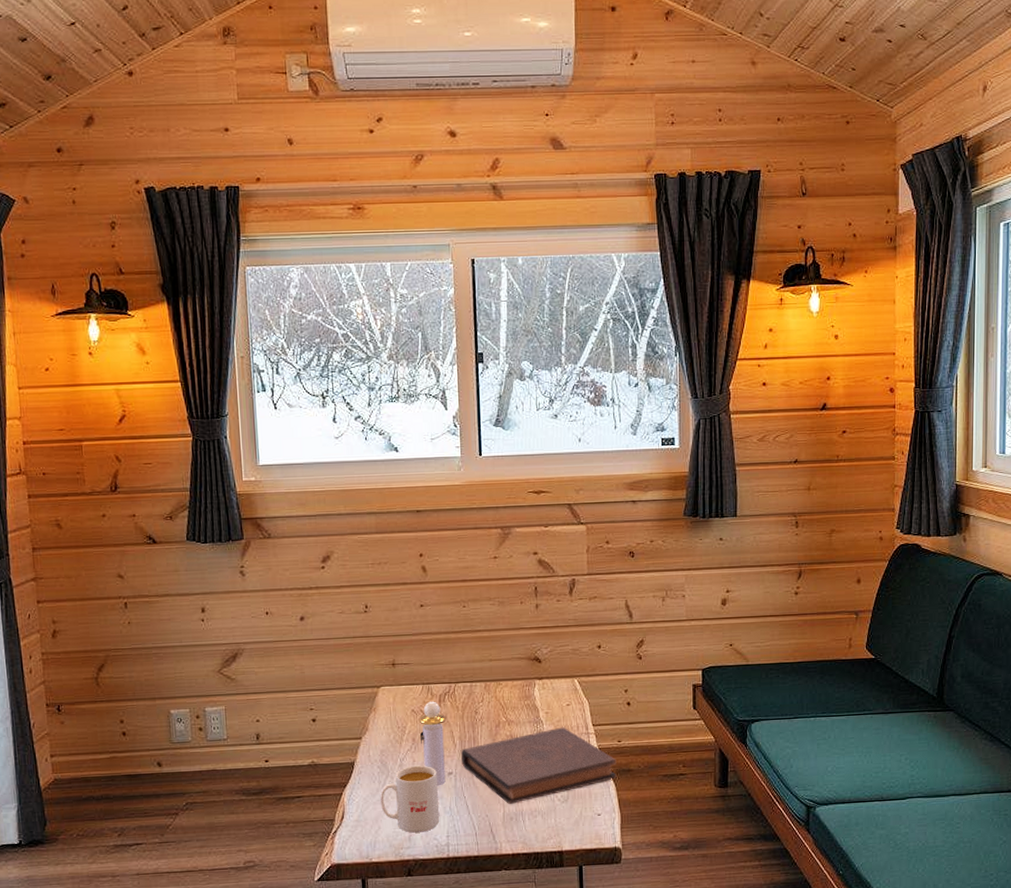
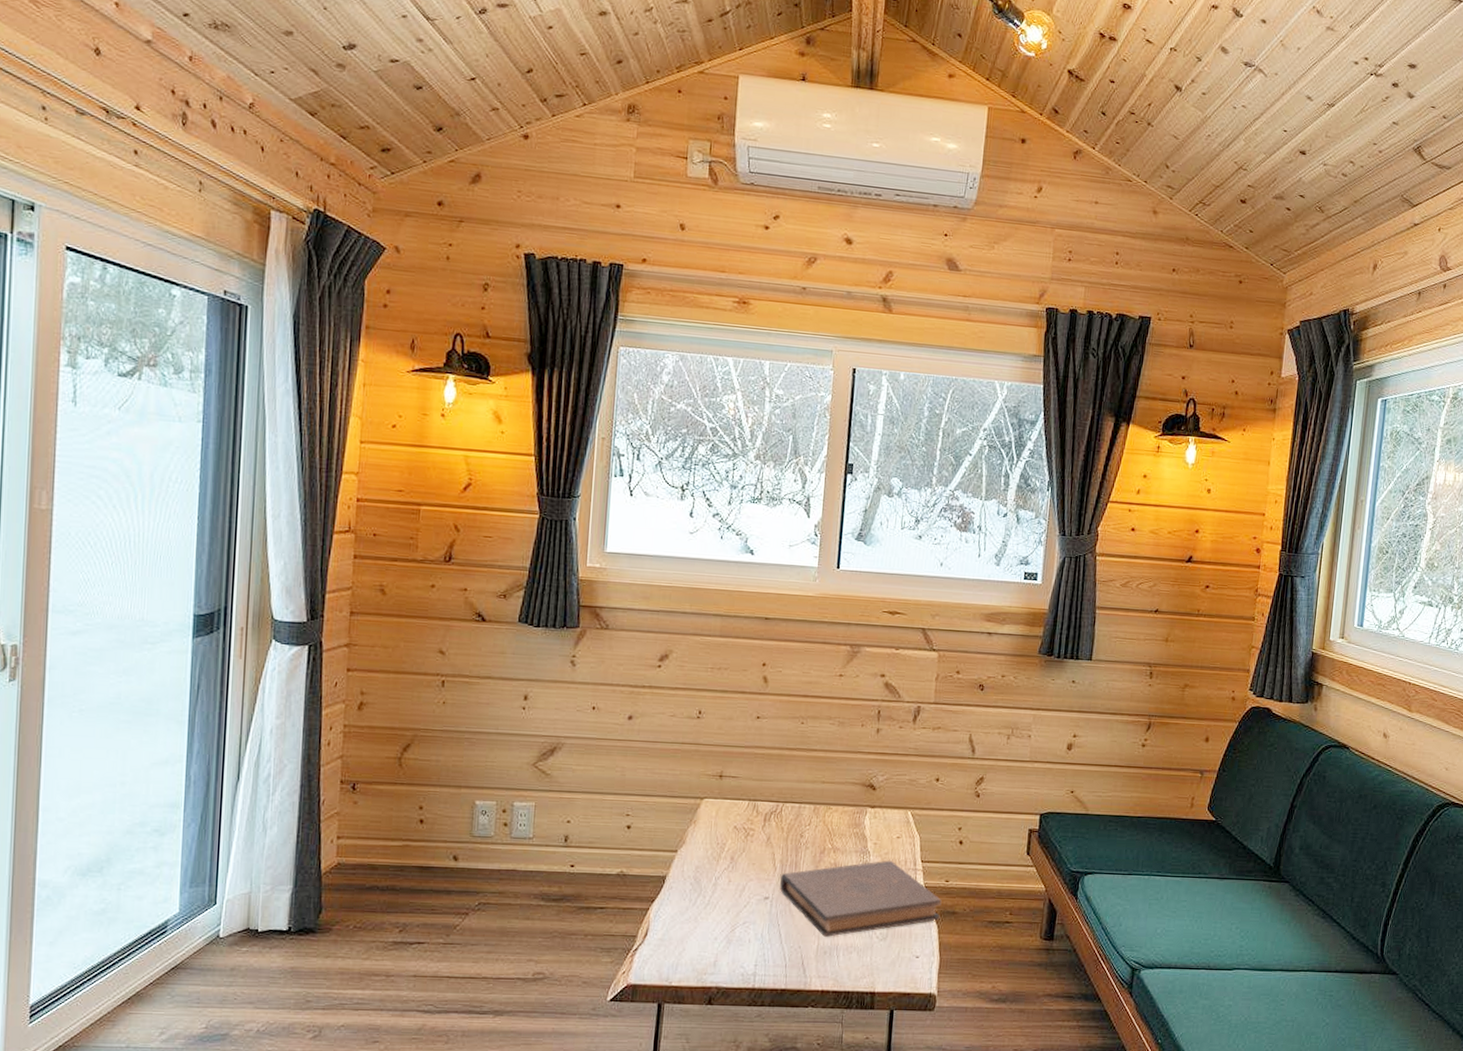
mug: present [379,765,439,833] -> none [688,886,752,959]
perfume bottle: present [420,701,446,786] -> none [739,819,769,911]

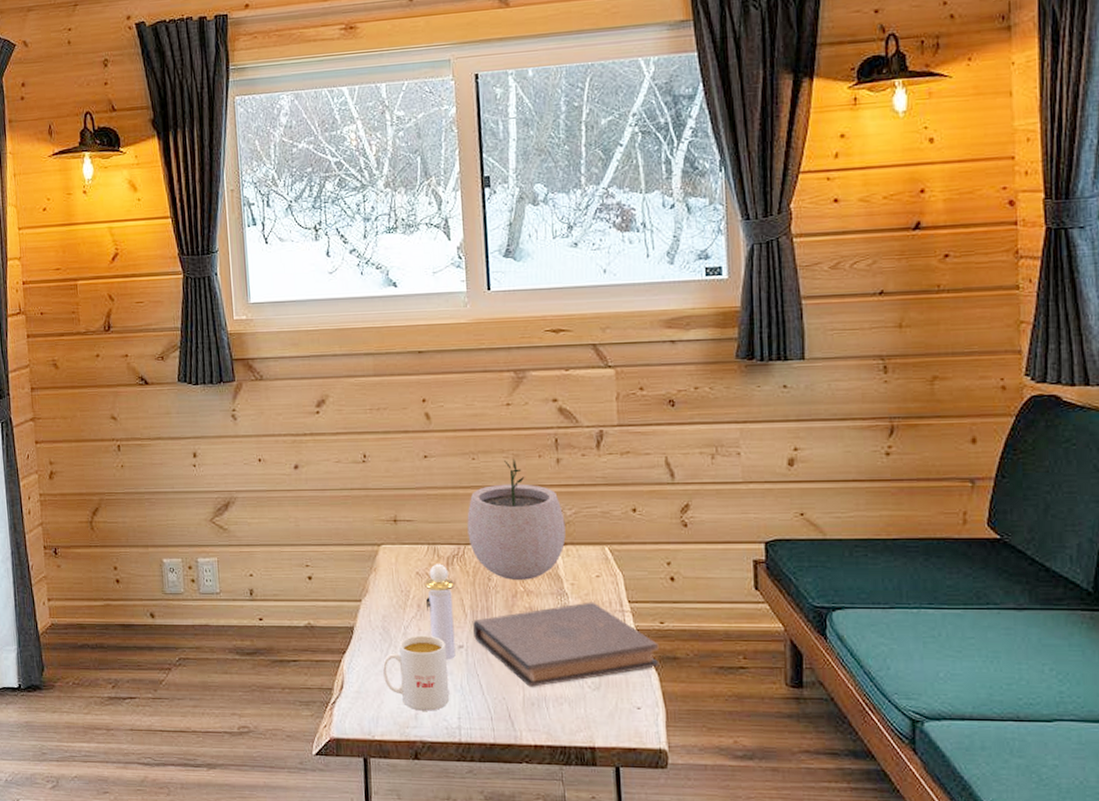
mug: none [688,886,752,959] -> present [382,635,449,711]
perfume bottle: none [739,819,769,911] -> present [425,564,456,660]
plant pot: none [787,726,877,838] -> present [467,459,566,580]

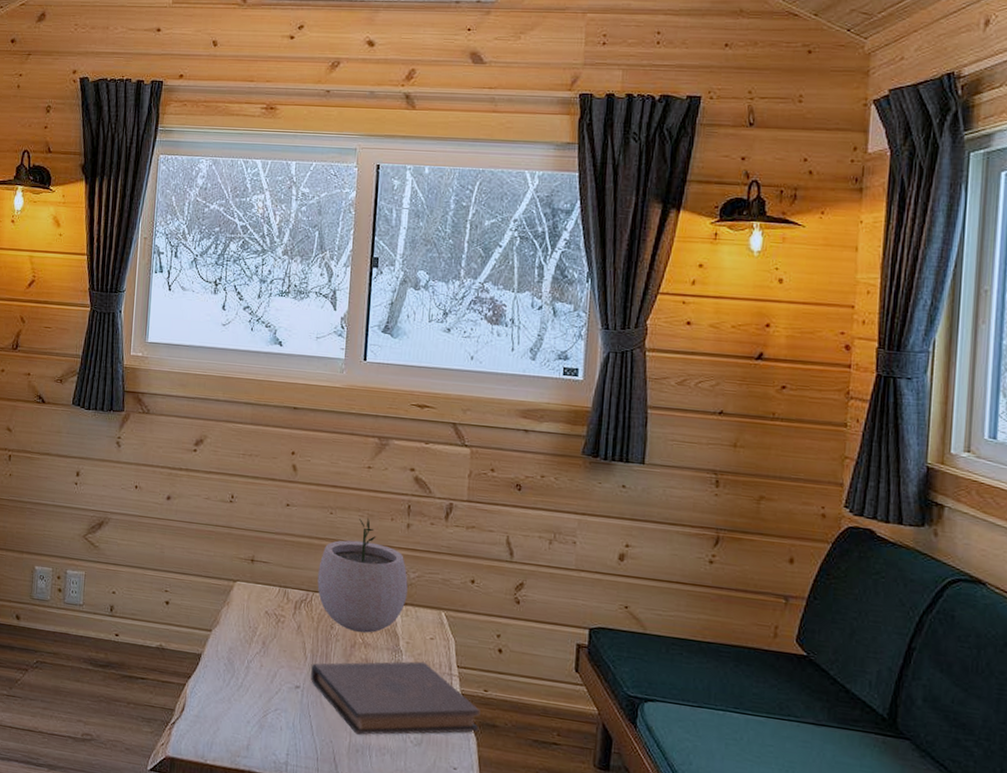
mug: present [382,635,449,711] -> none [222,670,284,744]
perfume bottle: present [425,564,456,660] -> none [271,606,299,698]

